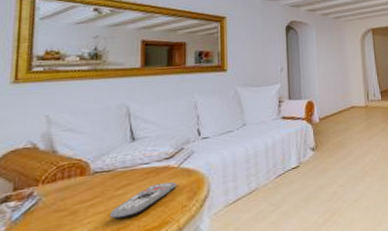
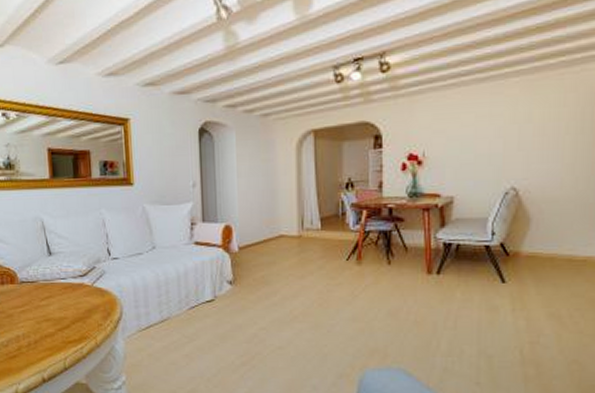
remote control: present [110,182,177,220] -> none [38,300,92,327]

